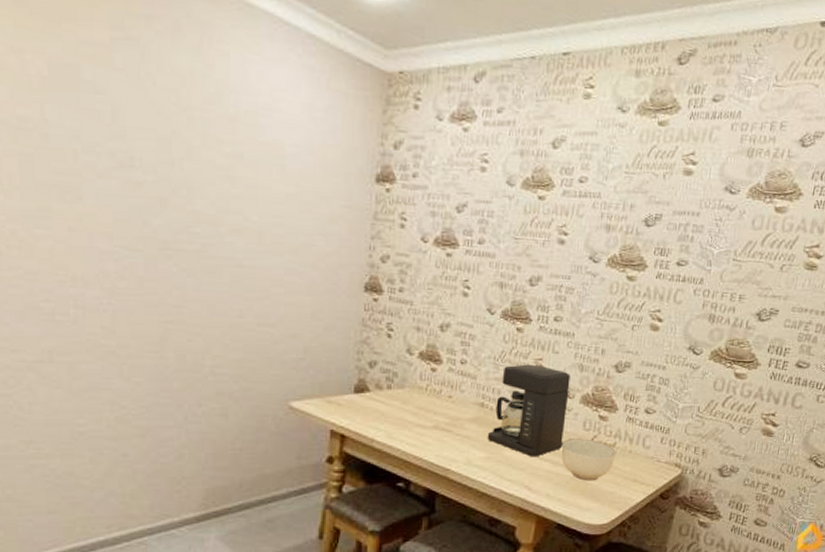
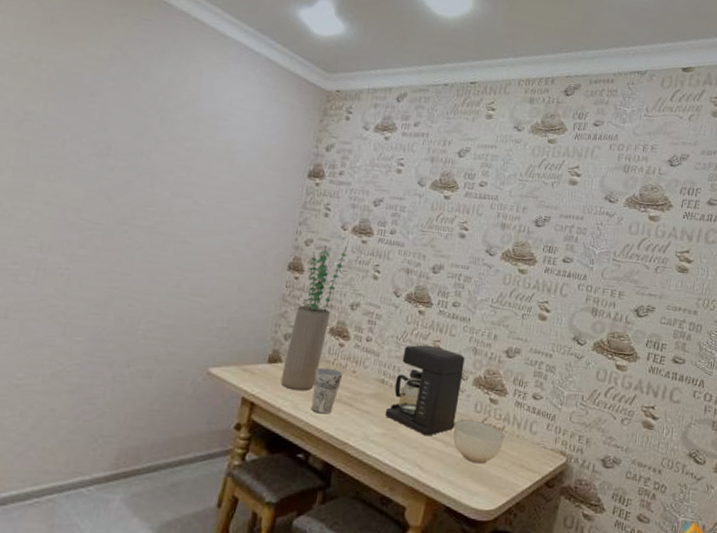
vase: none [370,261,431,420] -> present [280,245,347,391]
cup: none [406,394,439,442] -> present [311,367,344,414]

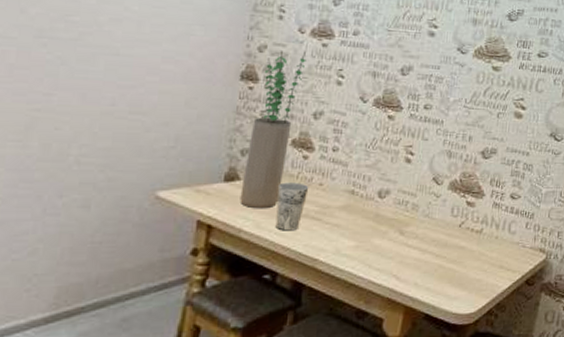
coffee maker: present [384,344,465,435] -> none [356,151,439,244]
bowl: present [453,419,505,464] -> none [429,225,483,269]

